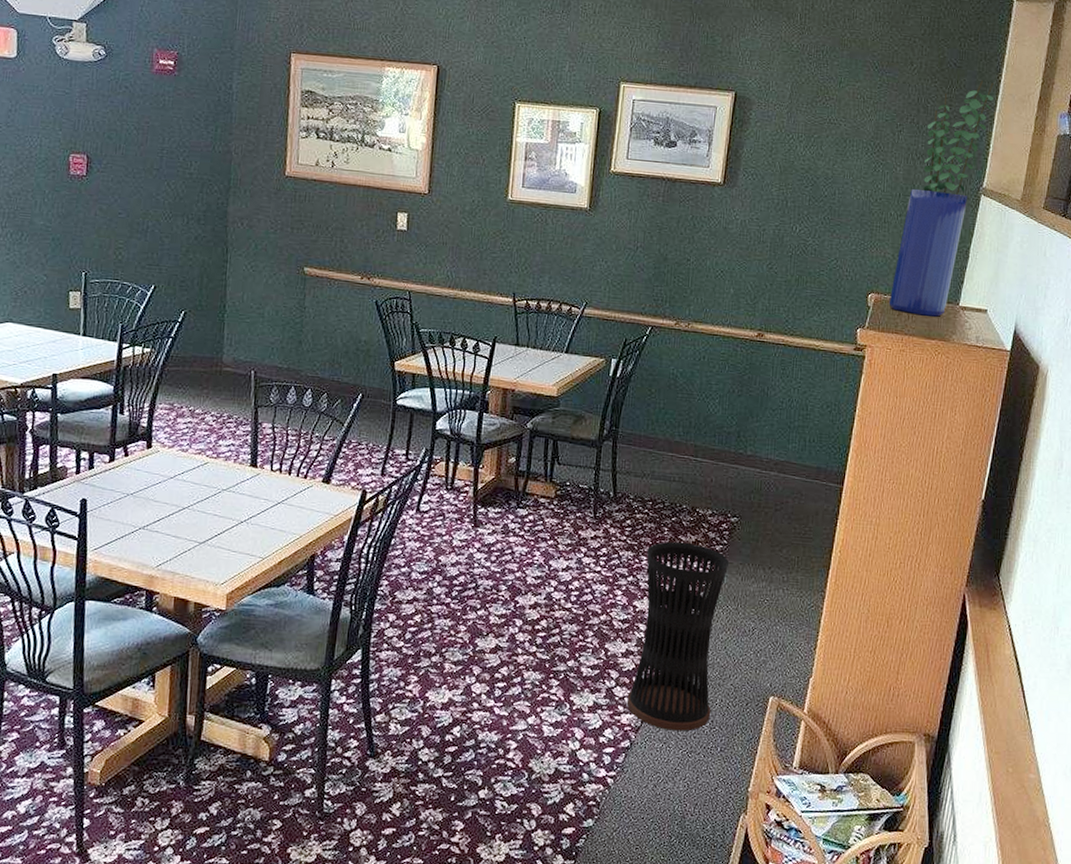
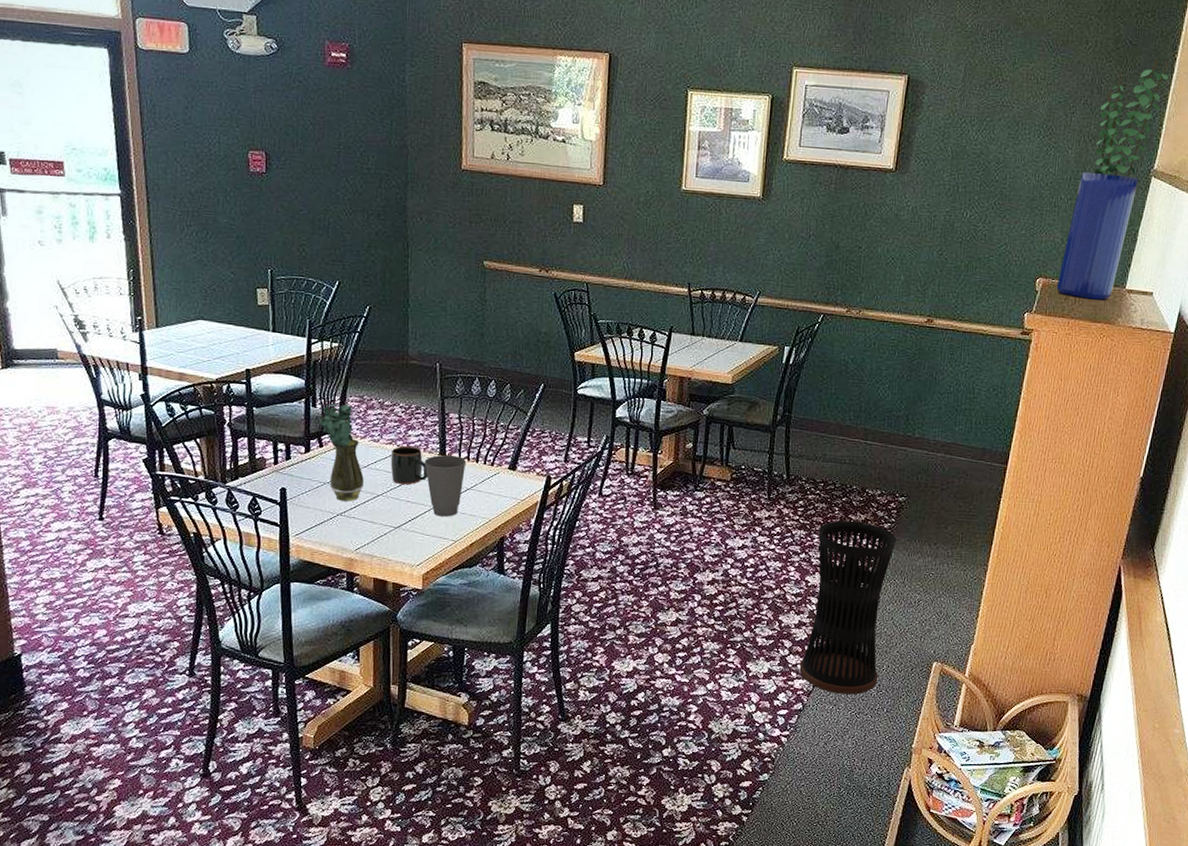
vase: none [127,408,170,514] -> present [320,401,365,501]
mug: none [198,456,237,497] -> present [390,446,428,484]
cup: none [234,466,279,532] -> present [424,454,467,517]

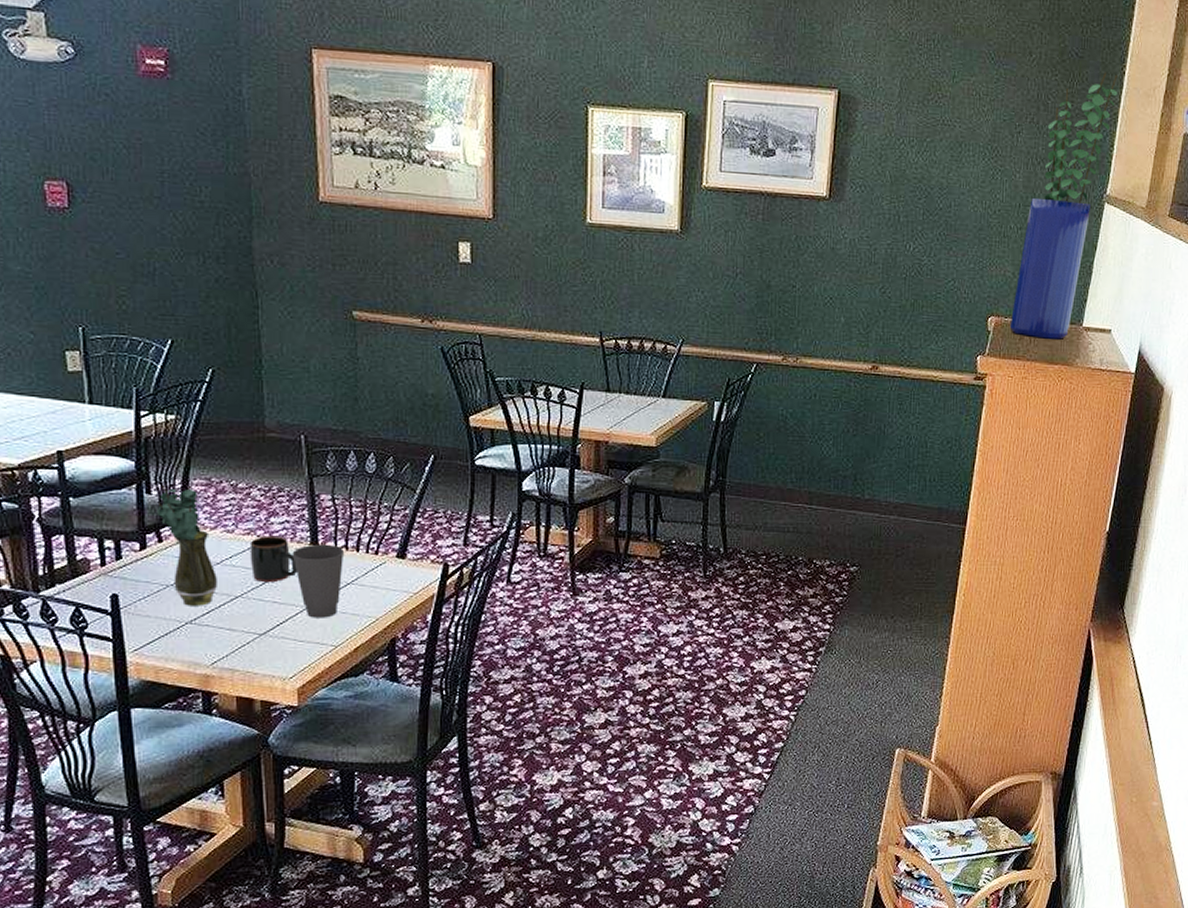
umbrella stand: present [799,520,897,695] -> none [748,596,850,792]

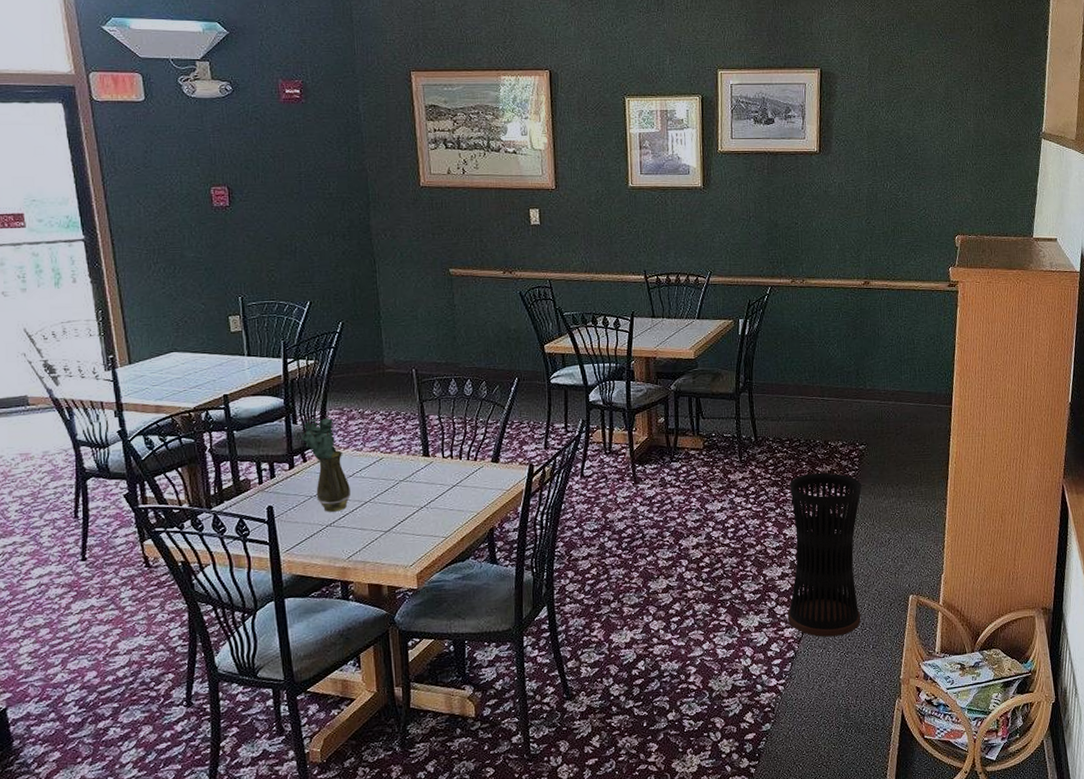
mug: present [249,536,297,582] -> none [375,451,413,489]
cup: present [292,544,345,618] -> none [409,454,450,516]
umbrella stand: none [748,596,850,792] -> present [787,472,862,637]
vase: present [1009,72,1118,341] -> none [973,37,1044,251]

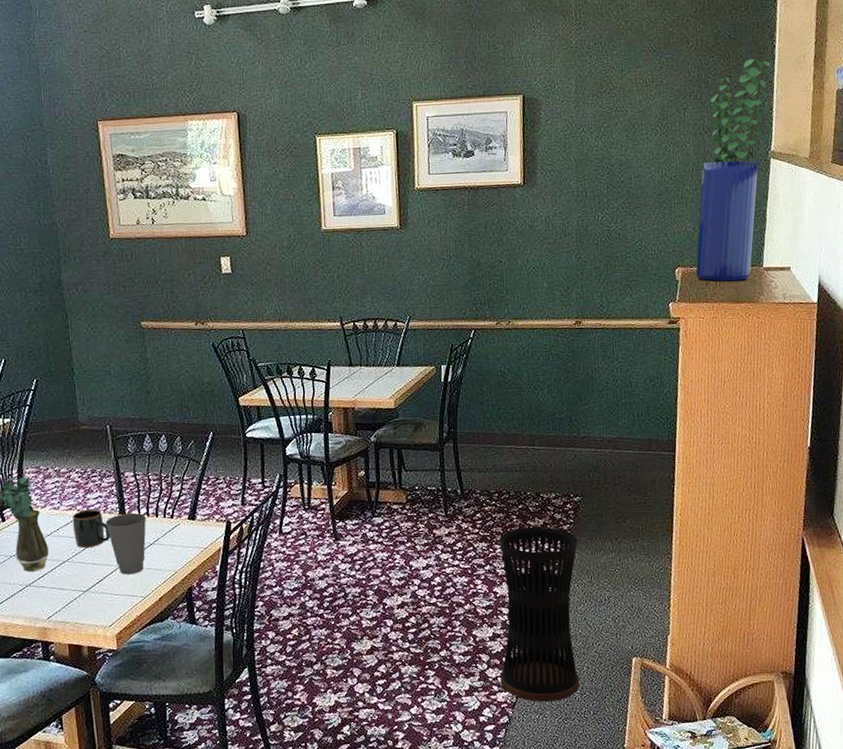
mug: none [375,451,413,489] -> present [72,509,110,548]
cup: none [409,454,450,516] -> present [105,512,147,575]
vase: none [973,37,1044,251] -> present [695,48,771,283]

